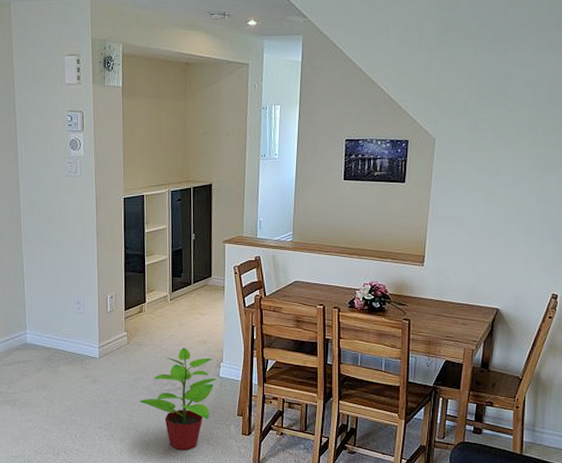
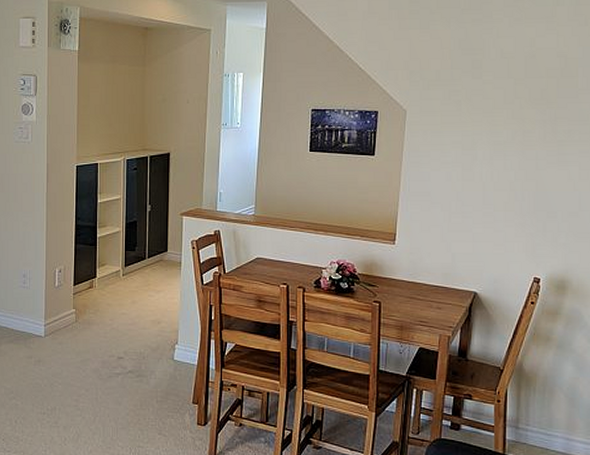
potted plant: present [139,347,217,450] -> none [86,327,171,440]

